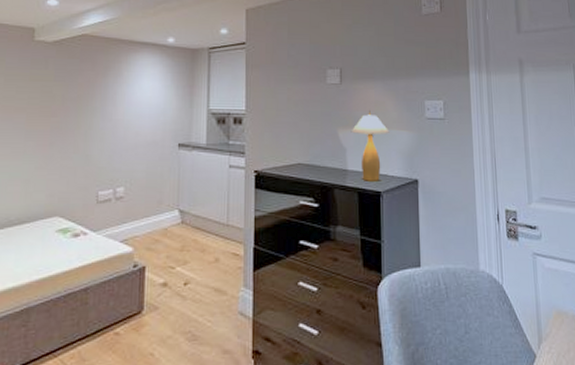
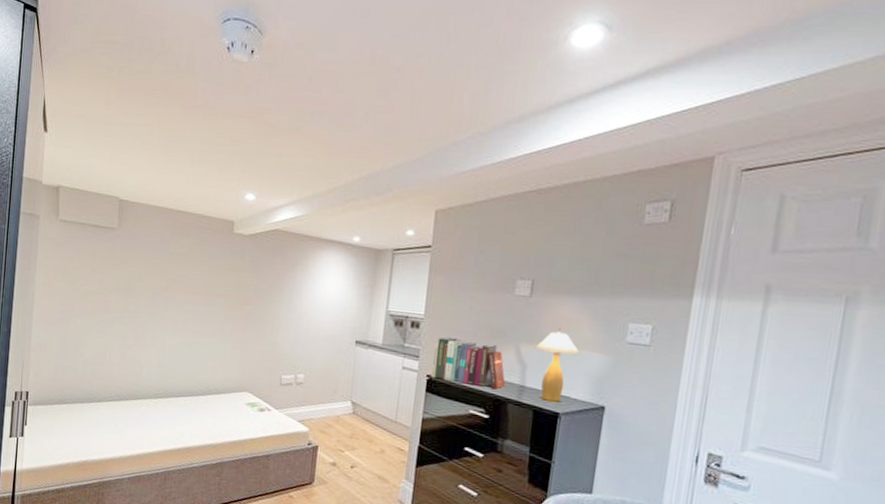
books: none [258,130,329,177] -> present [430,337,505,390]

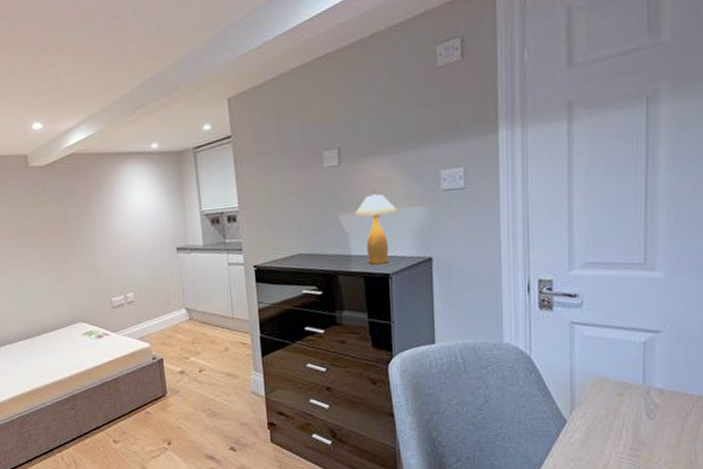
books: present [430,337,505,390] -> none [255,221,331,268]

